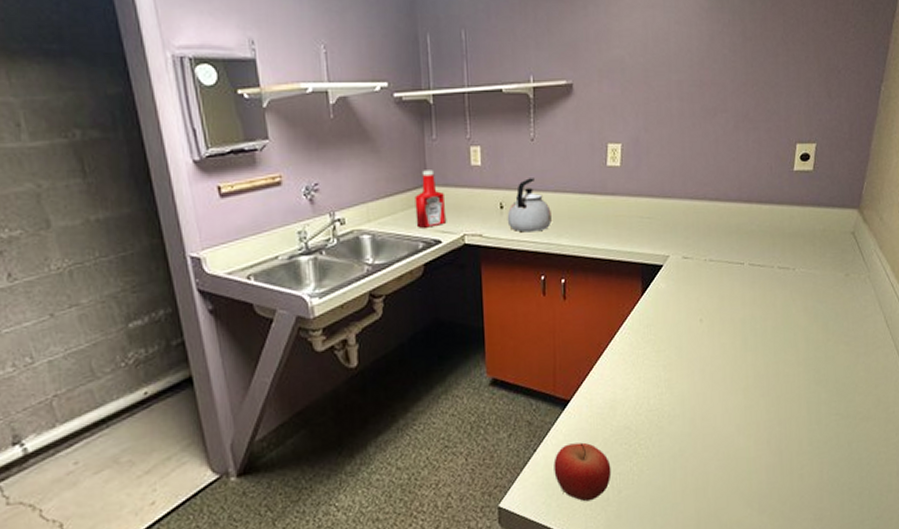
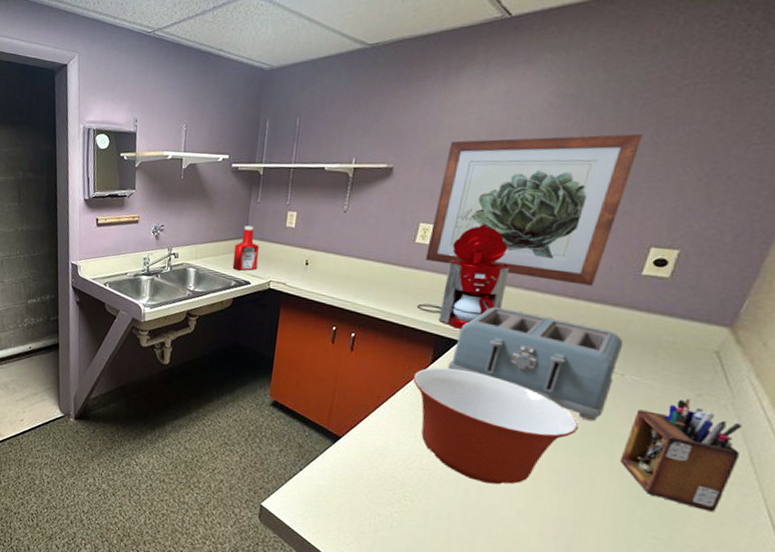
kettle: present [507,178,552,233] -> none [309,243,353,289]
fruit: present [553,442,612,502] -> none [315,473,372,529]
wall art: none [619,35,776,189] -> present [425,134,643,286]
coffee maker: none [619,138,694,253] -> present [416,224,511,329]
mixing bowl: none [628,295,770,408] -> present [412,367,579,485]
toaster: none [657,223,791,321] -> present [447,307,624,422]
desk organizer: none [803,279,879,378] -> present [619,398,742,512]

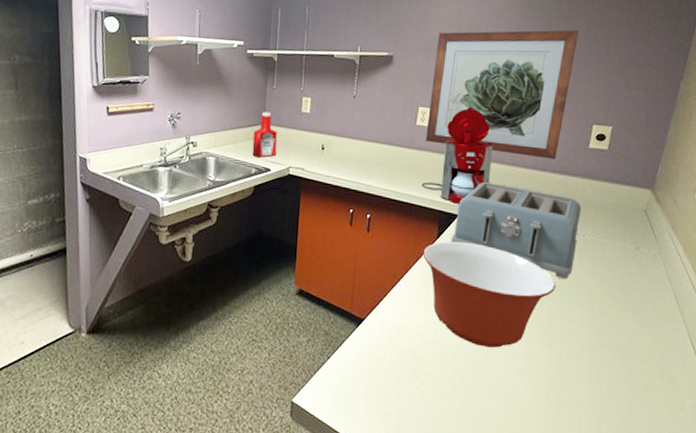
desk organizer: present [619,398,742,512] -> none [588,251,668,348]

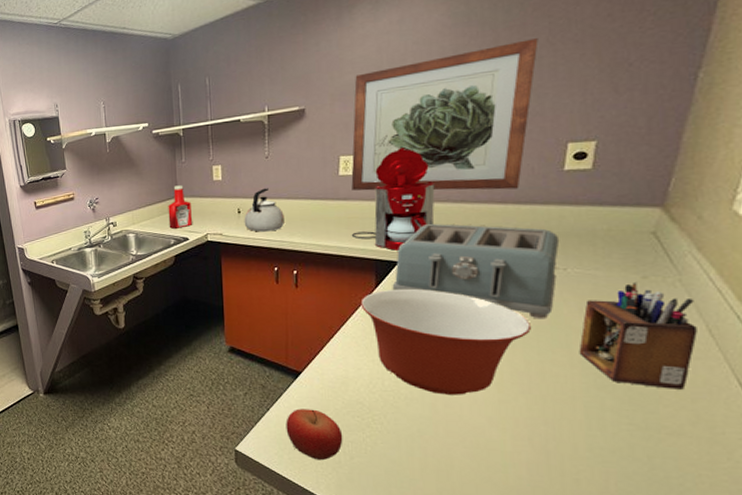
kettle: none [326,127,364,172] -> present [244,188,284,232]
fruit: none [343,358,395,413] -> present [286,409,343,461]
desk organizer: none [588,251,668,348] -> present [579,281,697,390]

